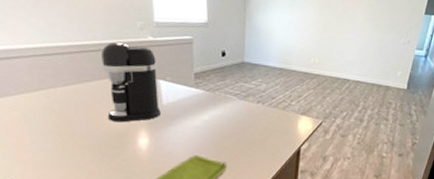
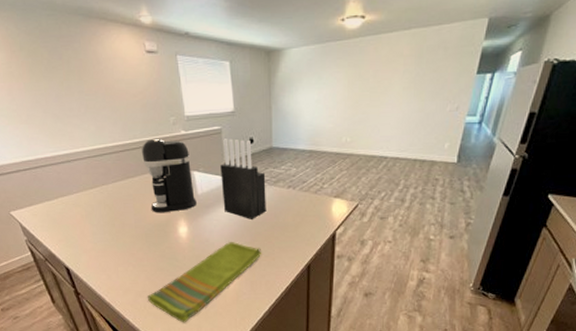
knife block: none [189,49,236,133] -> present [220,138,266,219]

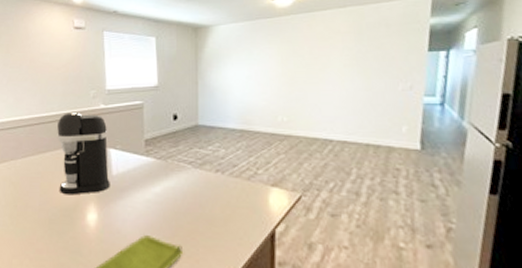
knife block: present [220,138,266,219] -> none [139,114,190,208]

